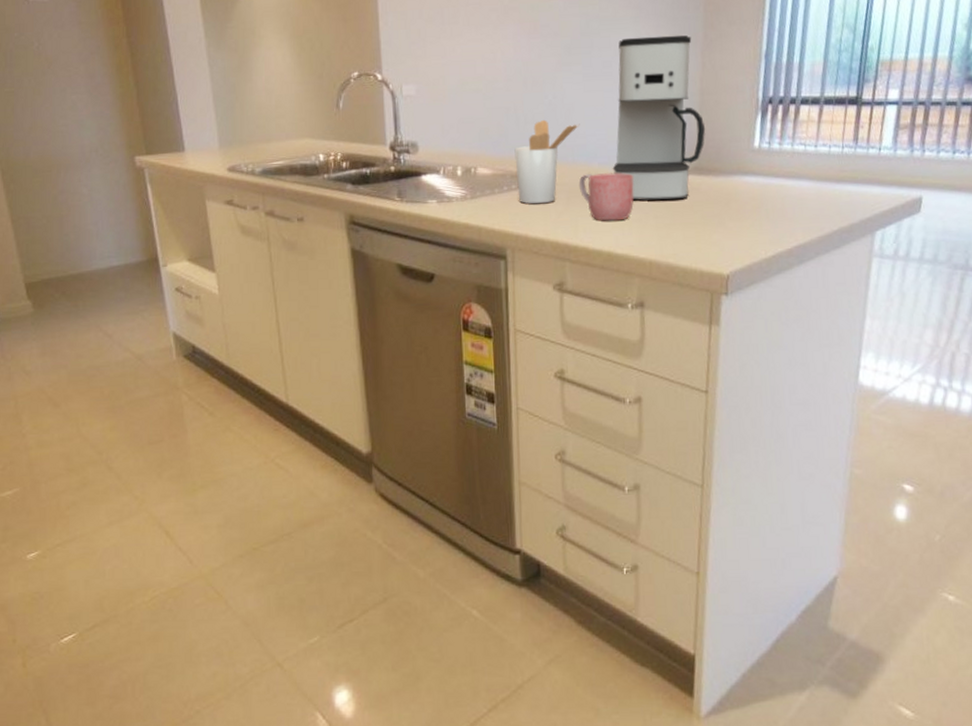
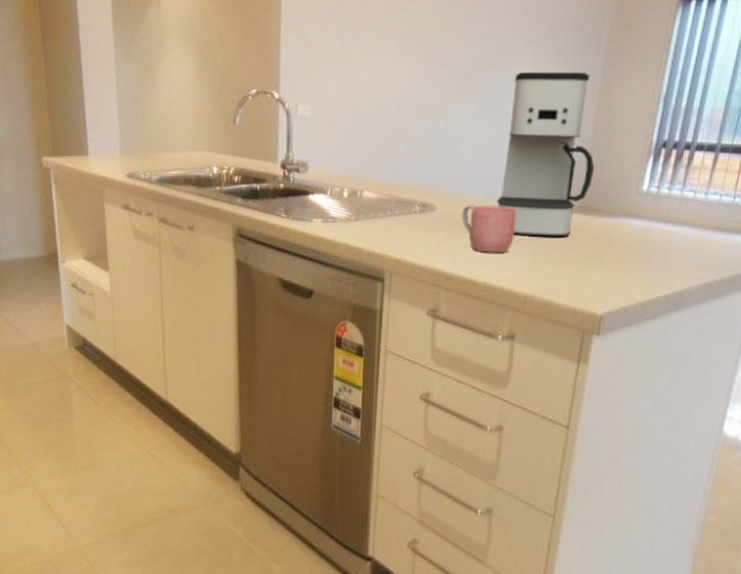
utensil holder: present [514,119,580,204] -> none [401,148,469,231]

